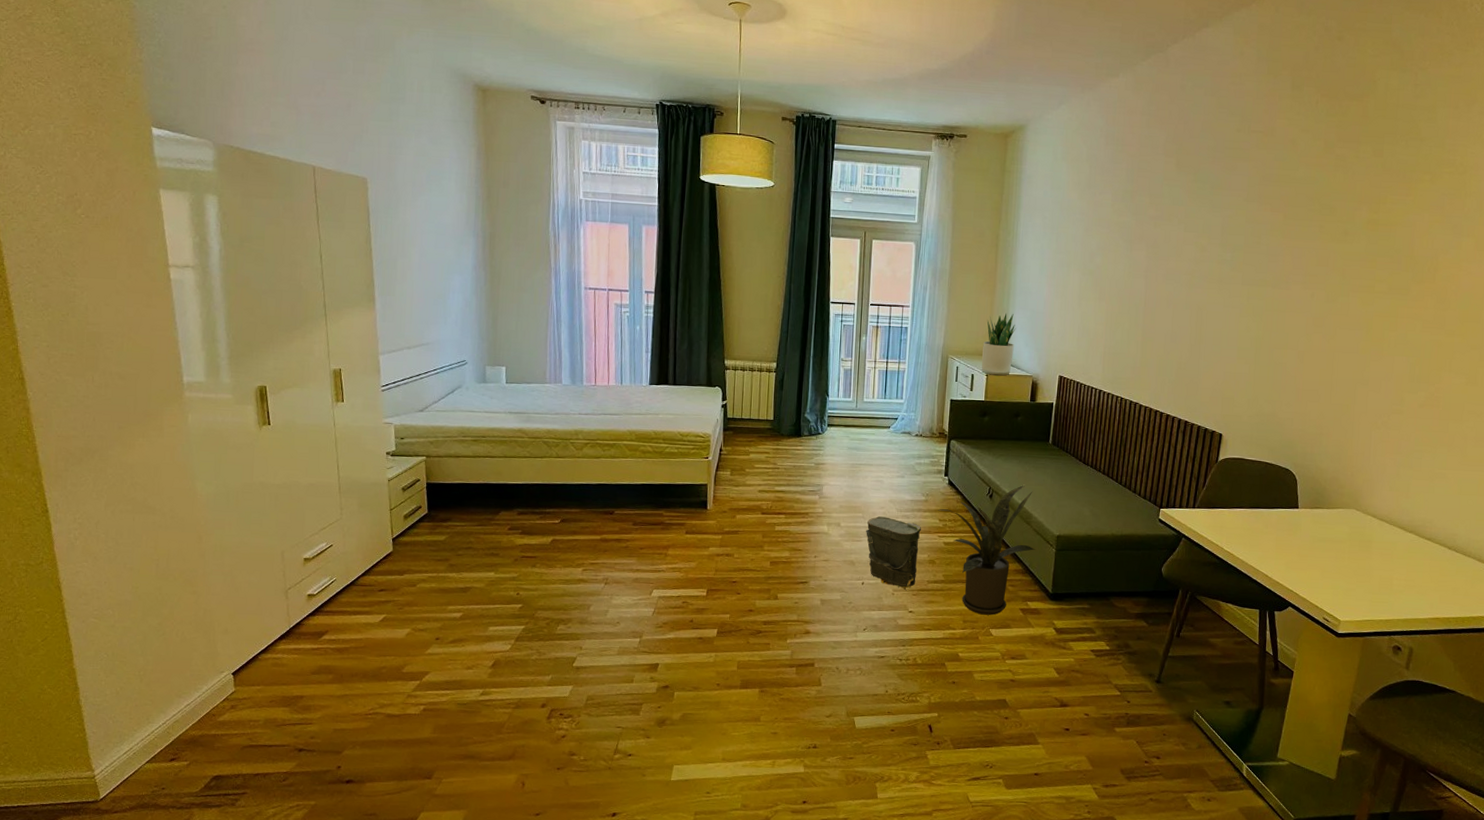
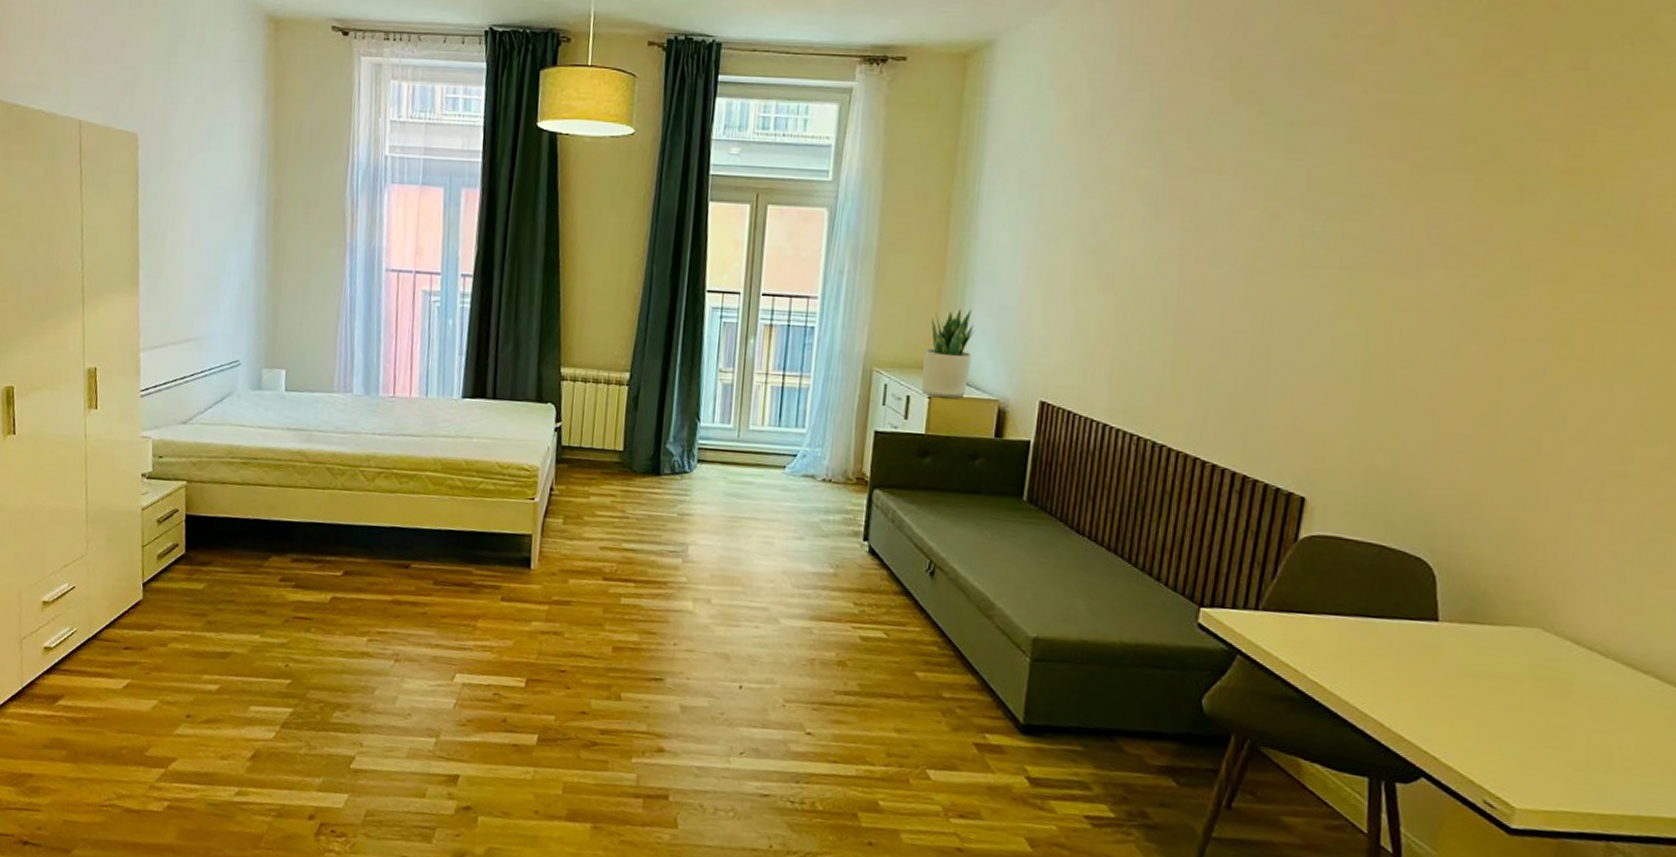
bag: present [866,516,922,590] -> none [747,593,828,701]
house plant: present [937,485,1035,615] -> none [851,560,999,749]

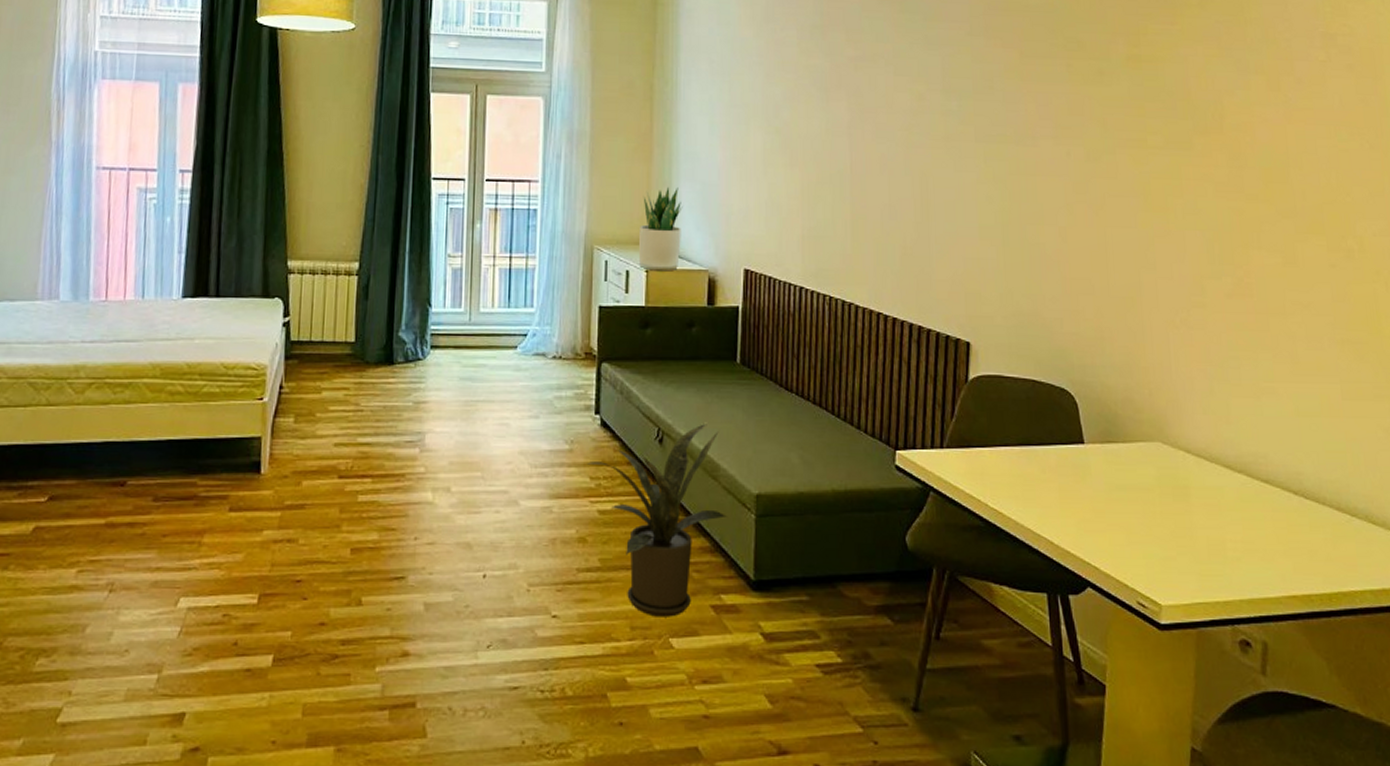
house plant: none [851,560,999,749] -> present [586,424,727,617]

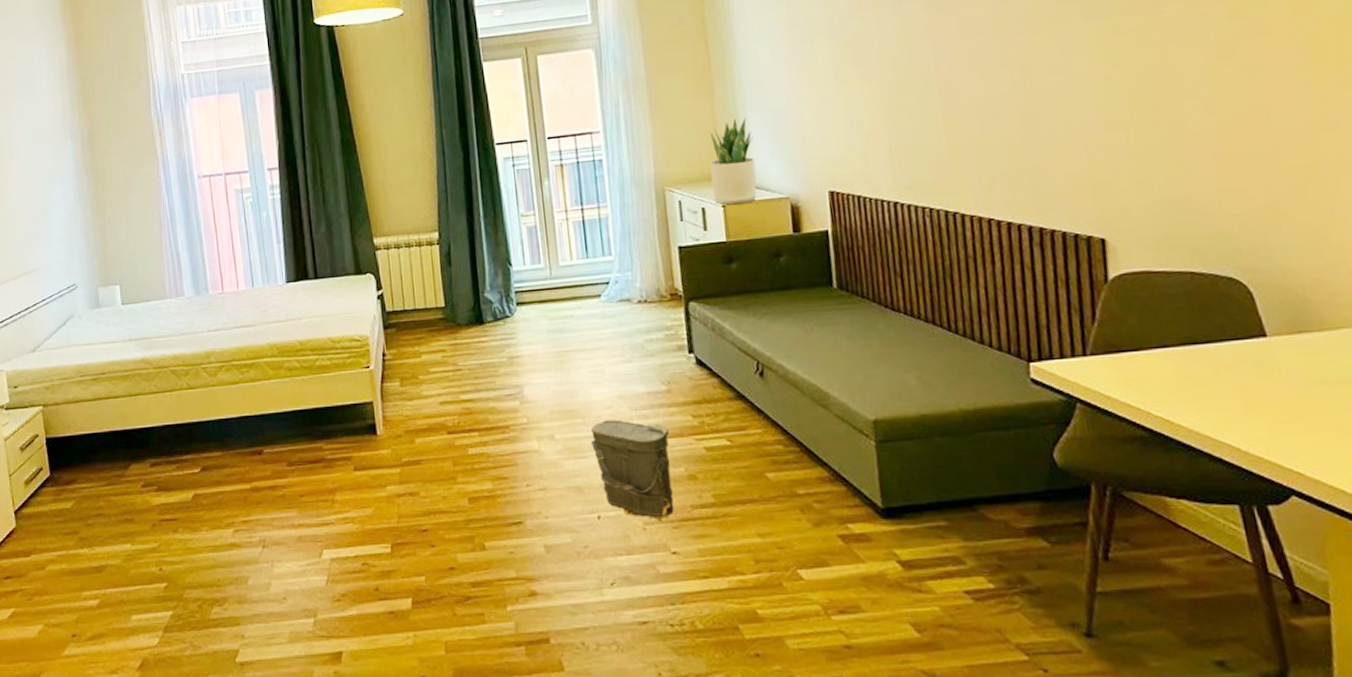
bag: none [487,476,566,583] -> present [591,419,674,521]
house plant: present [586,424,727,617] -> none [687,353,844,549]

